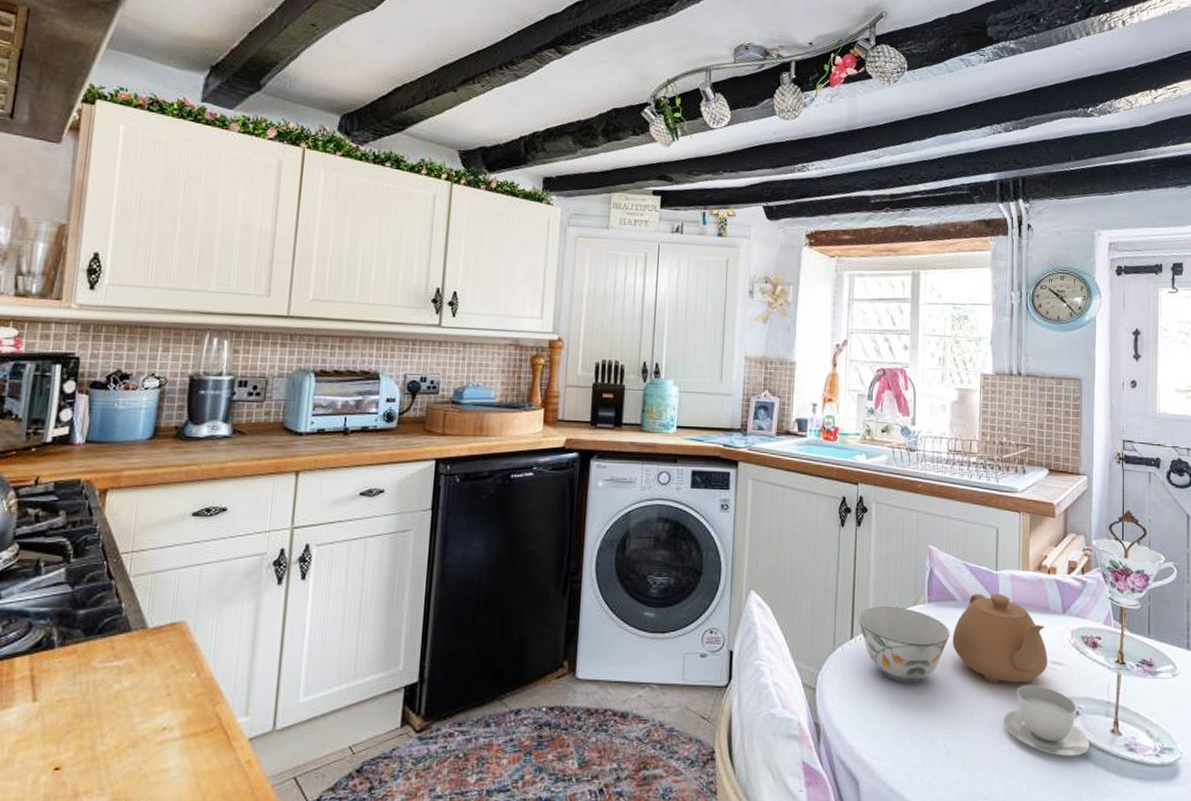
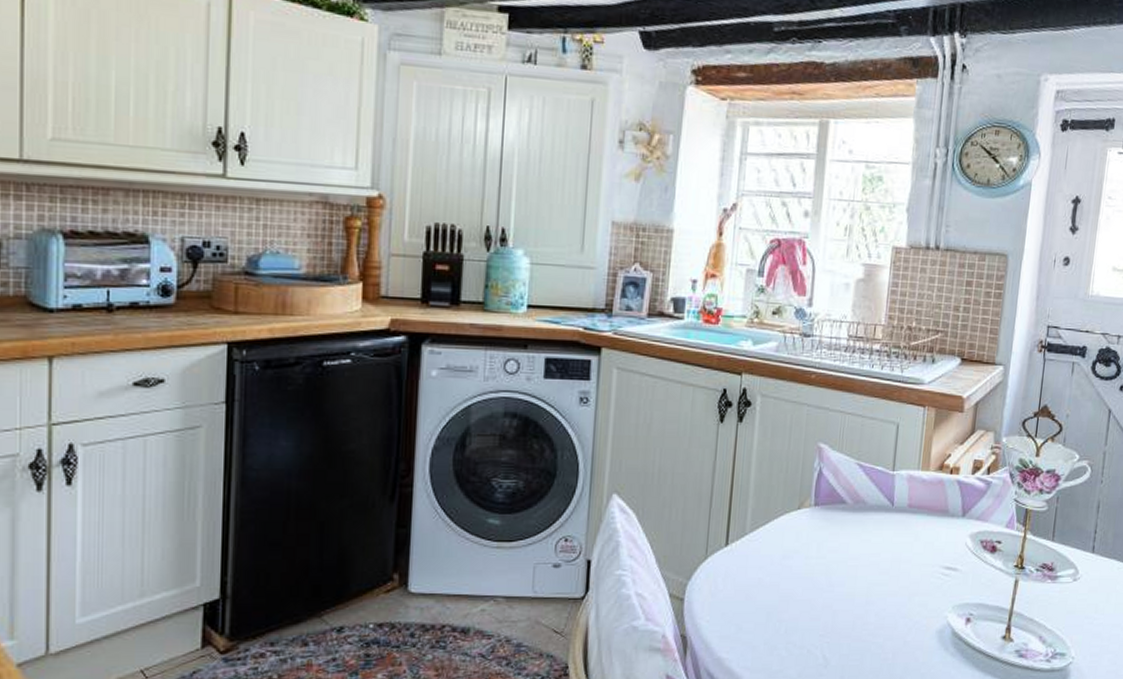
soup bowl: present [858,607,950,684] -> none [734,511,837,593]
teapot: present [952,593,1047,683] -> none [838,495,942,591]
teacup: present [1003,684,1090,756] -> none [888,591,979,664]

